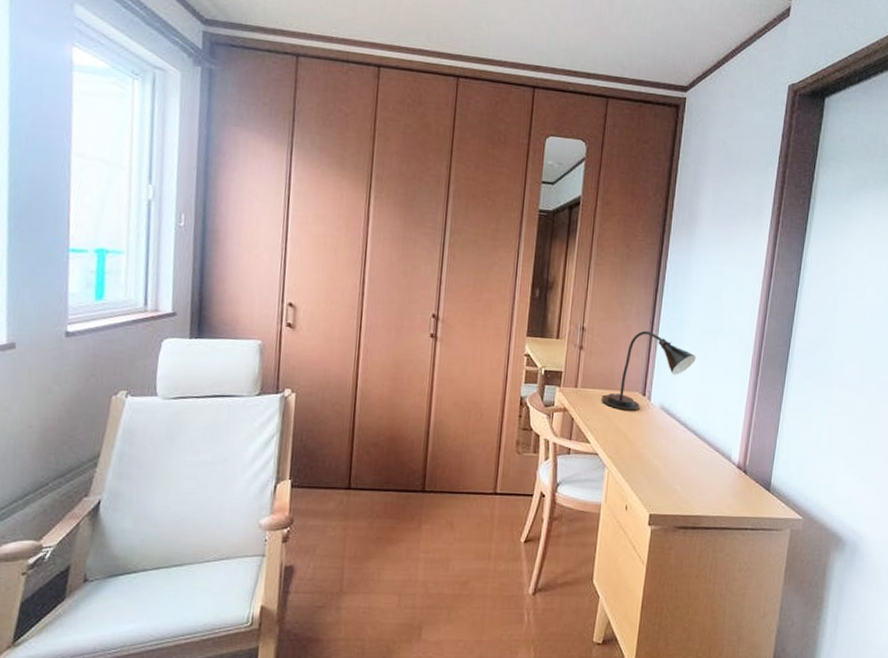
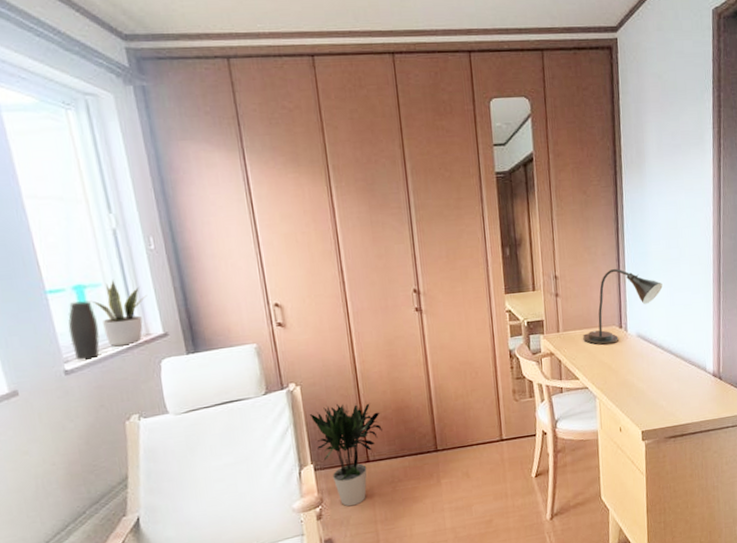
vase: none [79,264,111,326] -> present [68,300,100,361]
potted plant: none [109,250,166,319] -> present [90,280,148,347]
potted plant: none [298,419,372,535] -> present [309,403,382,507]

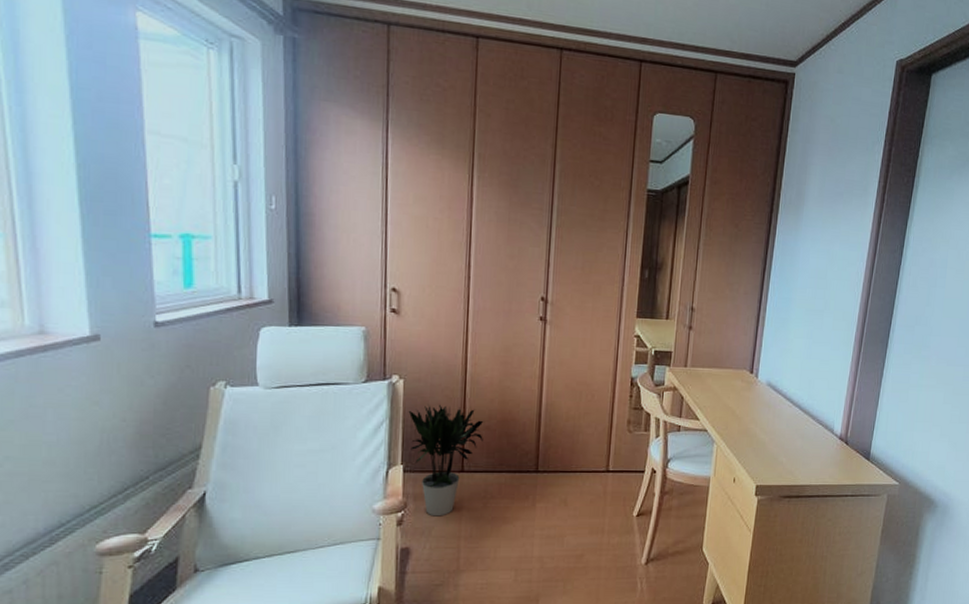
vase: present [68,300,100,361] -> none [167,250,201,315]
potted plant: present [90,280,148,347] -> none [196,235,259,307]
desk lamp: present [583,268,663,345] -> none [710,309,802,388]

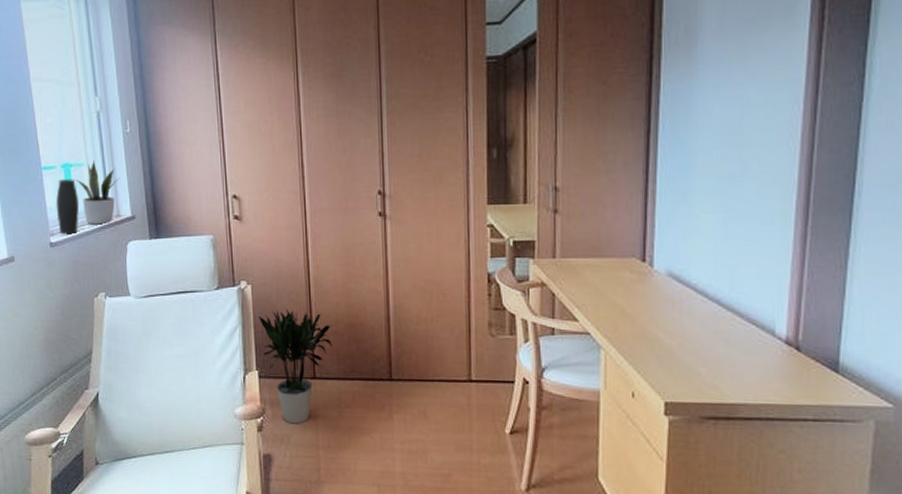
vase: none [167,250,201,315] -> present [56,178,80,235]
potted plant: none [196,235,259,307] -> present [75,161,121,225]

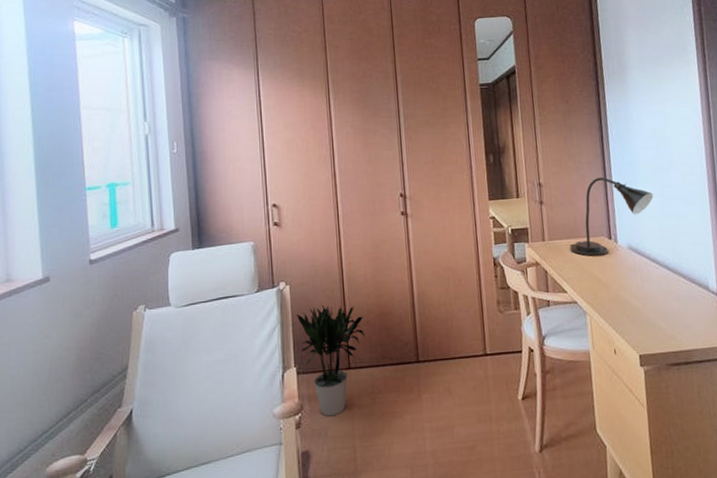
vase: present [56,178,80,235] -> none [98,197,123,252]
potted plant: present [75,161,121,225] -> none [119,179,166,240]
desk lamp: none [588,182,712,280] -> present [570,176,654,256]

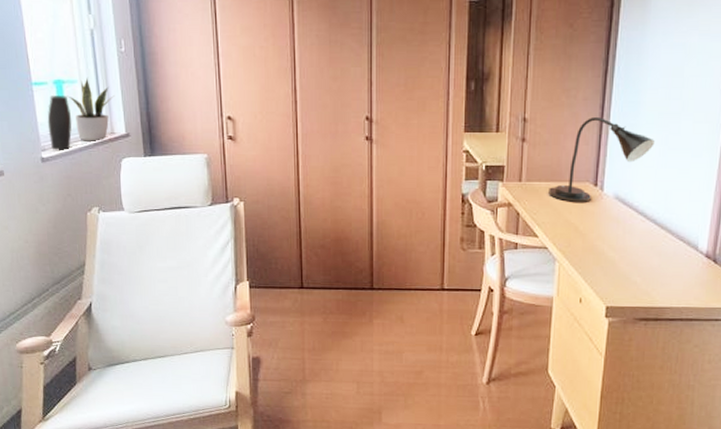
vase: none [98,197,123,252] -> present [47,94,72,150]
potted plant: none [119,179,166,240] -> present [67,78,115,141]
potted plant: present [296,304,365,417] -> none [250,224,319,330]

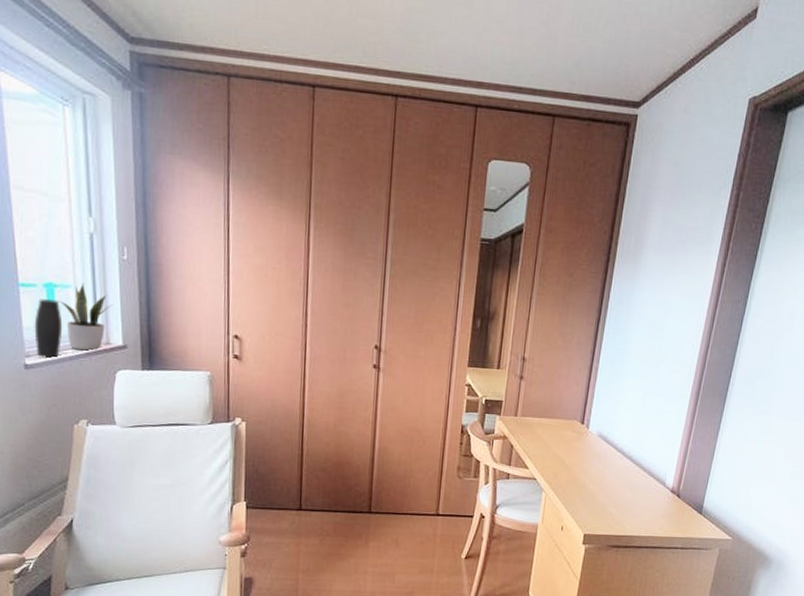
desk lamp: present [548,116,655,202] -> none [540,360,636,439]

